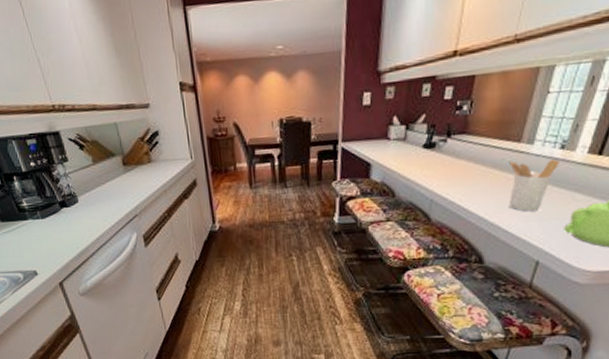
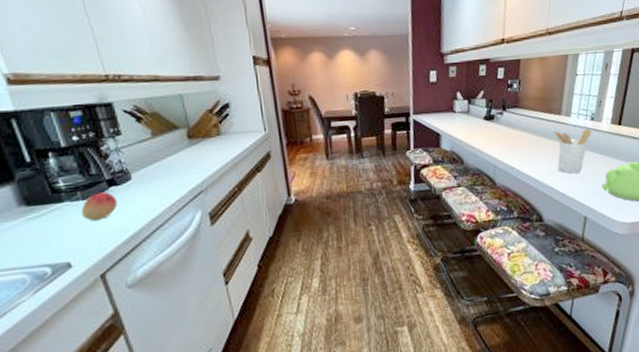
fruit: none [41,212,69,237] -> present [81,192,118,221]

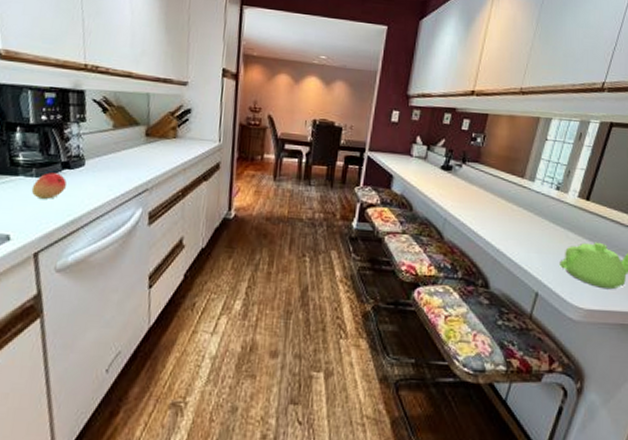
utensil holder: present [553,129,592,174] -> none [513,194,555,244]

